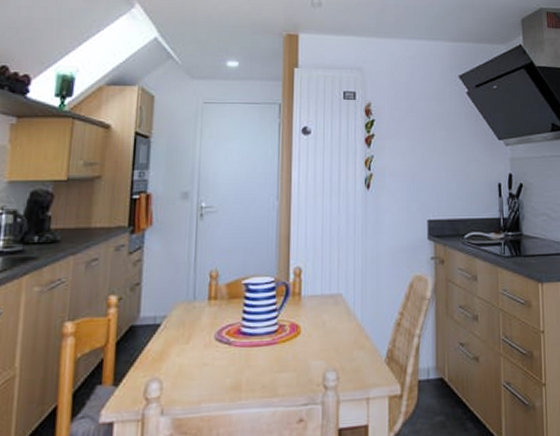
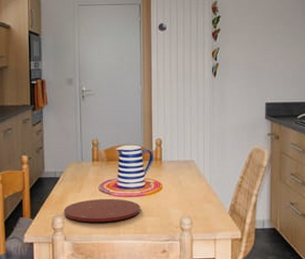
plate: none [162,349,271,387] -> present [63,198,141,223]

